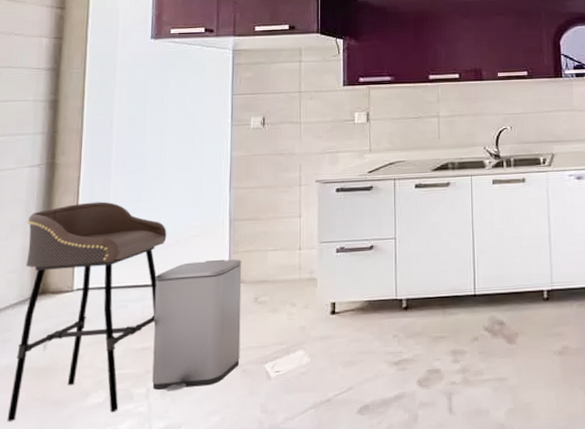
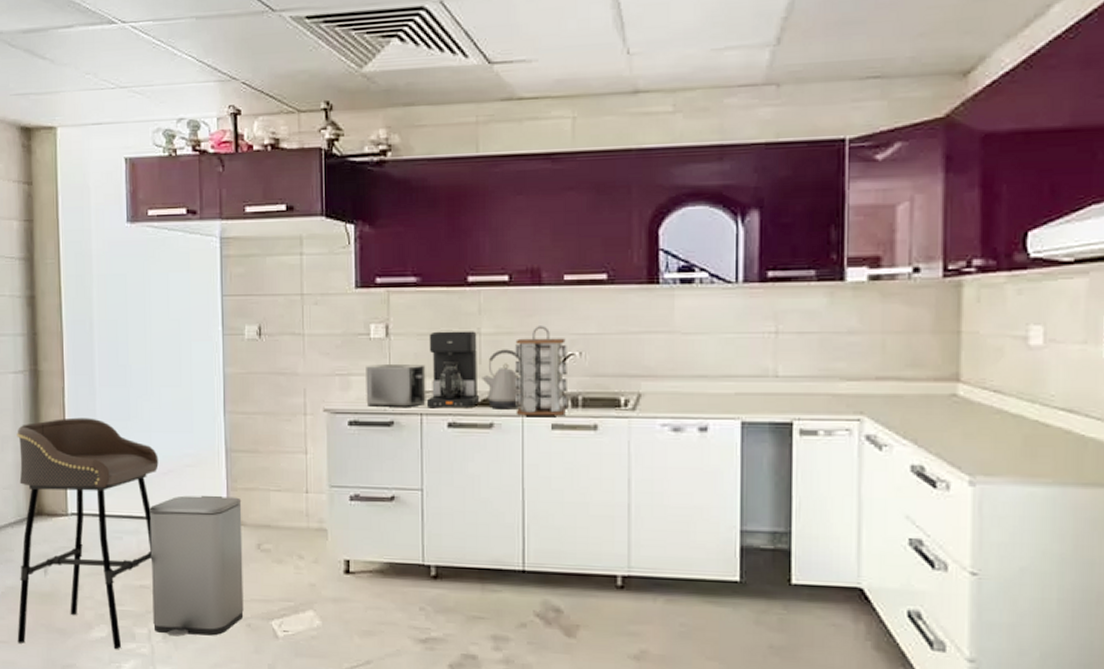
toaster: none [351,141,398,176] -> present [366,363,426,408]
coffee maker: none [398,114,439,174] -> present [426,331,479,409]
kettle: none [440,127,470,172] -> present [482,349,522,409]
spice rack: none [464,109,503,176] -> present [514,326,567,418]

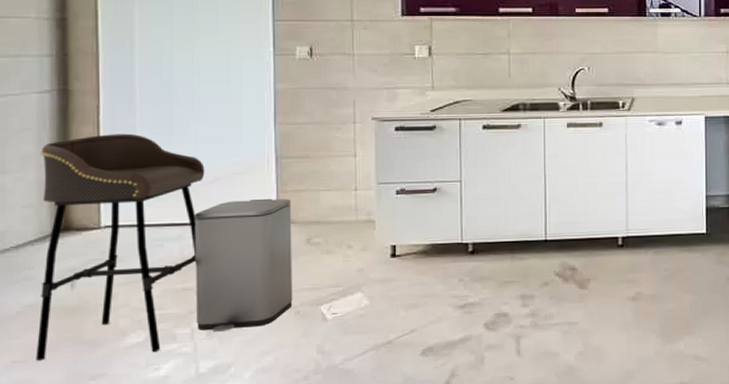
toaster: present [366,363,426,408] -> none [411,78,464,115]
coffee maker: present [426,331,479,409] -> none [464,51,508,114]
kettle: present [482,349,522,409] -> none [511,66,543,113]
spice rack: present [514,326,567,418] -> none [537,47,579,119]

